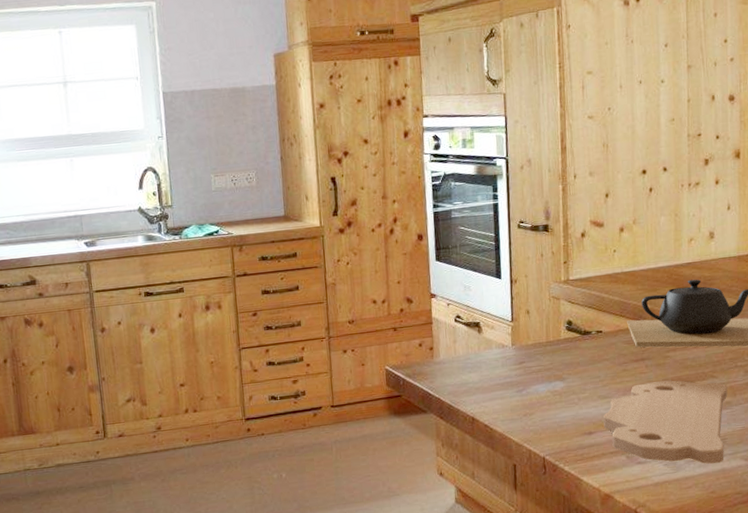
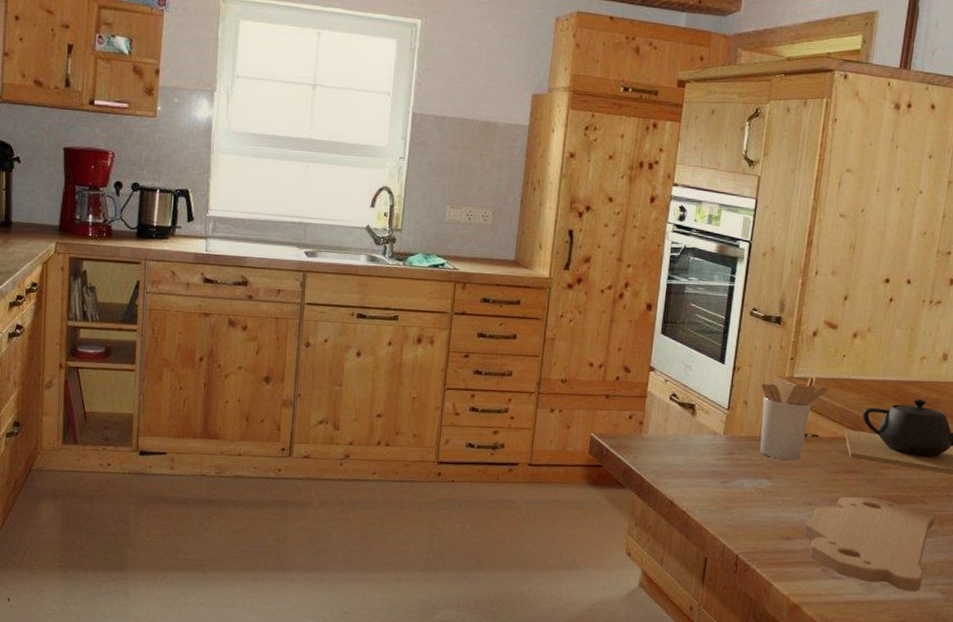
utensil holder: none [539,274,605,360] -> present [759,375,829,460]

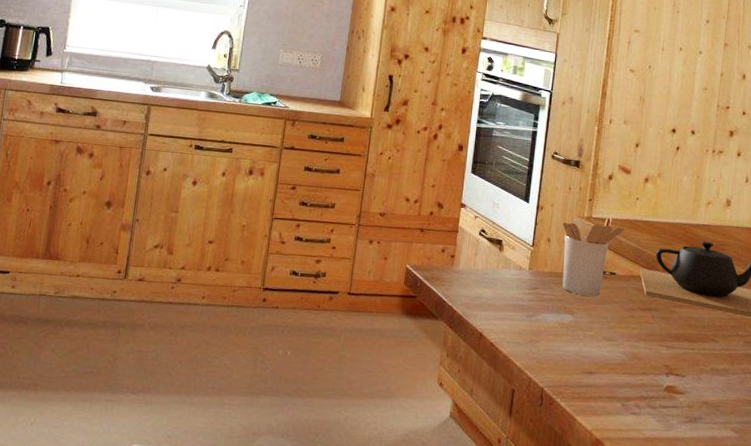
cutting board: present [803,496,936,593] -> none [604,333,727,430]

